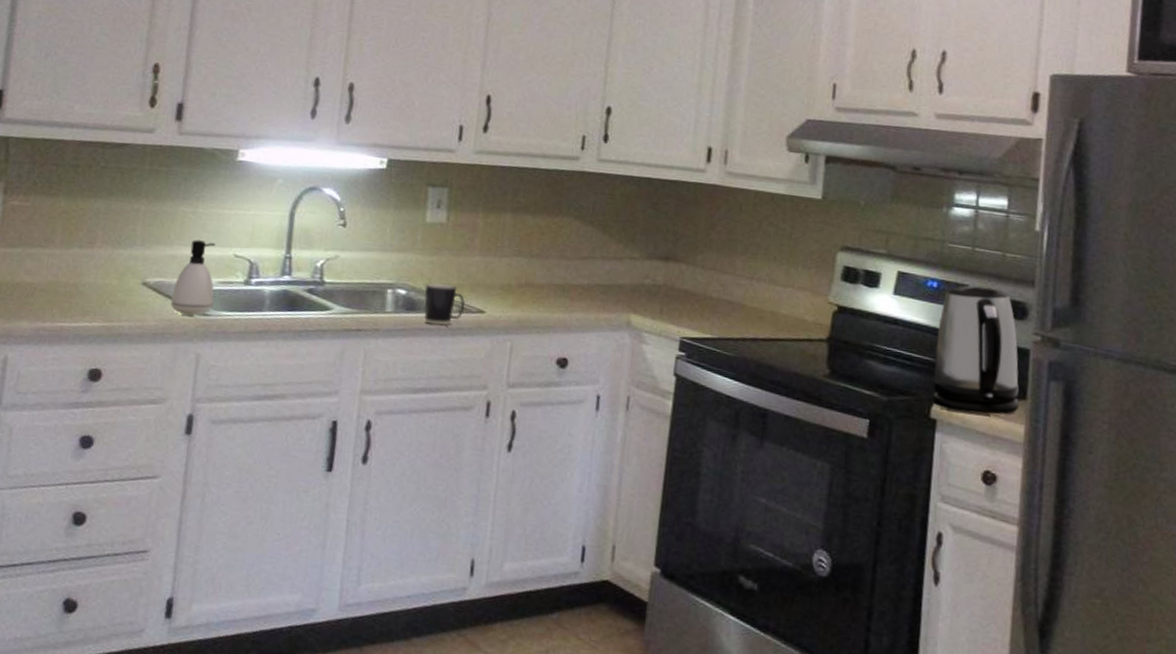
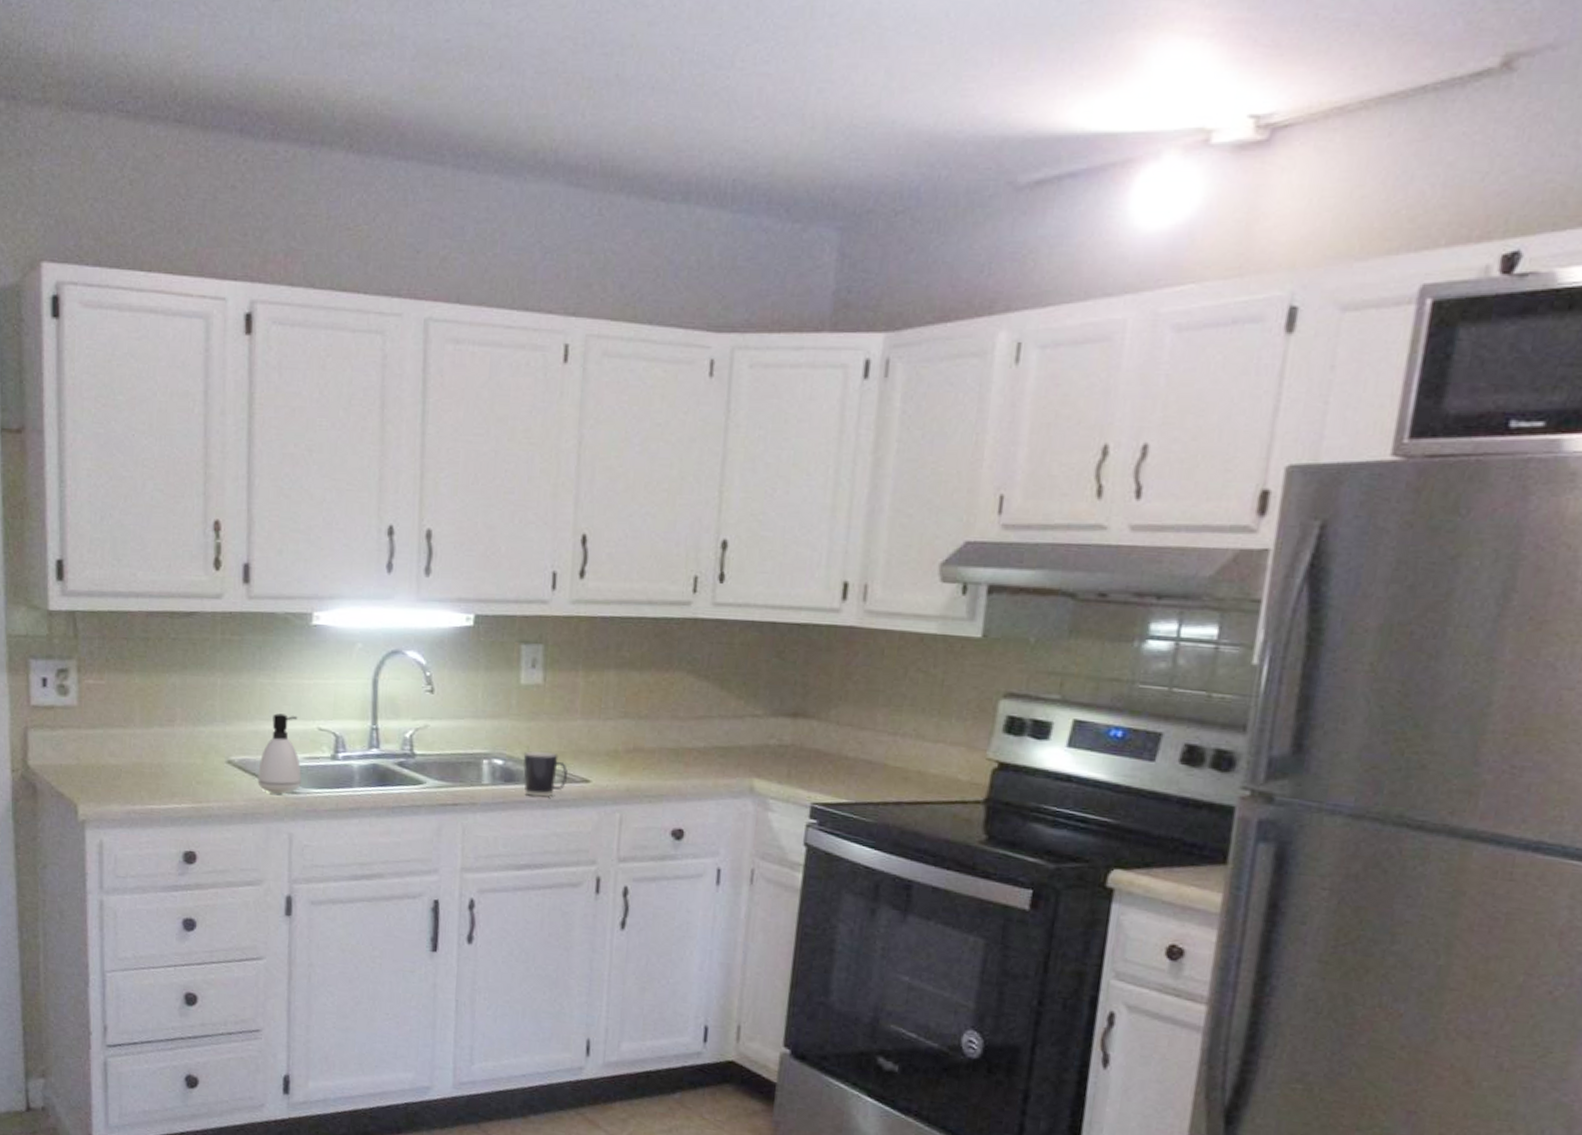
kettle: present [933,285,1019,415] -> none [1110,732,1220,882]

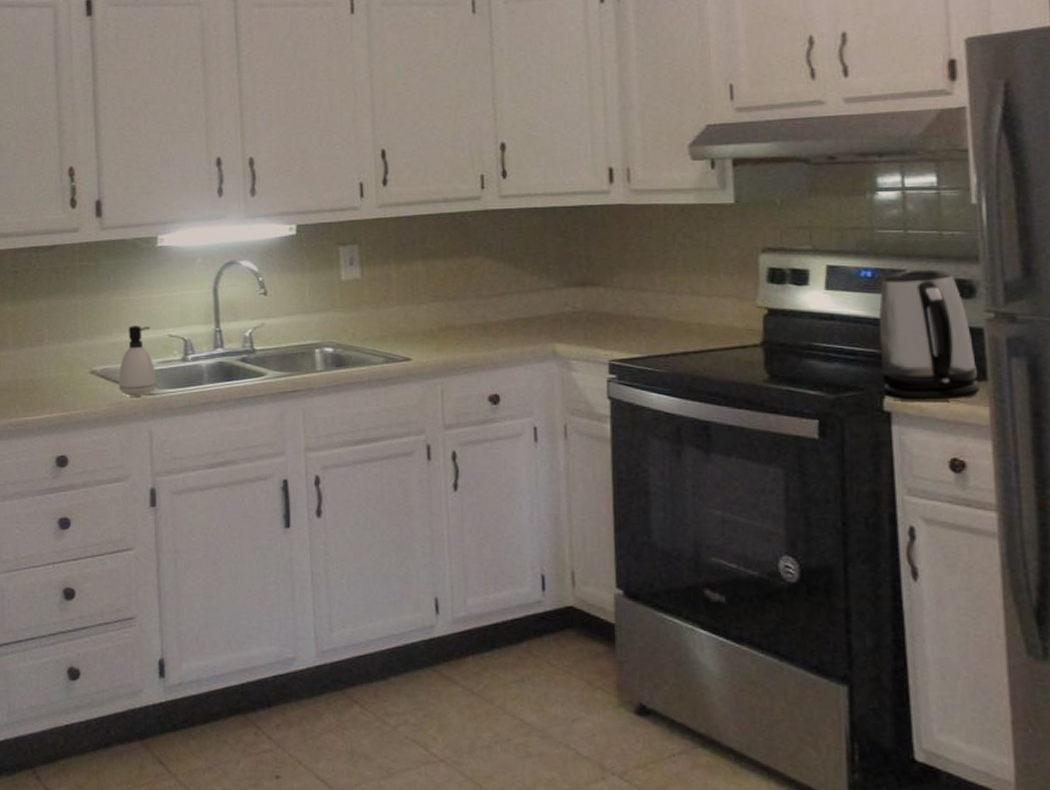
mug: present [522,751,568,797] -> none [350,336,392,377]
kettle: none [1110,732,1220,882] -> present [878,268,980,401]

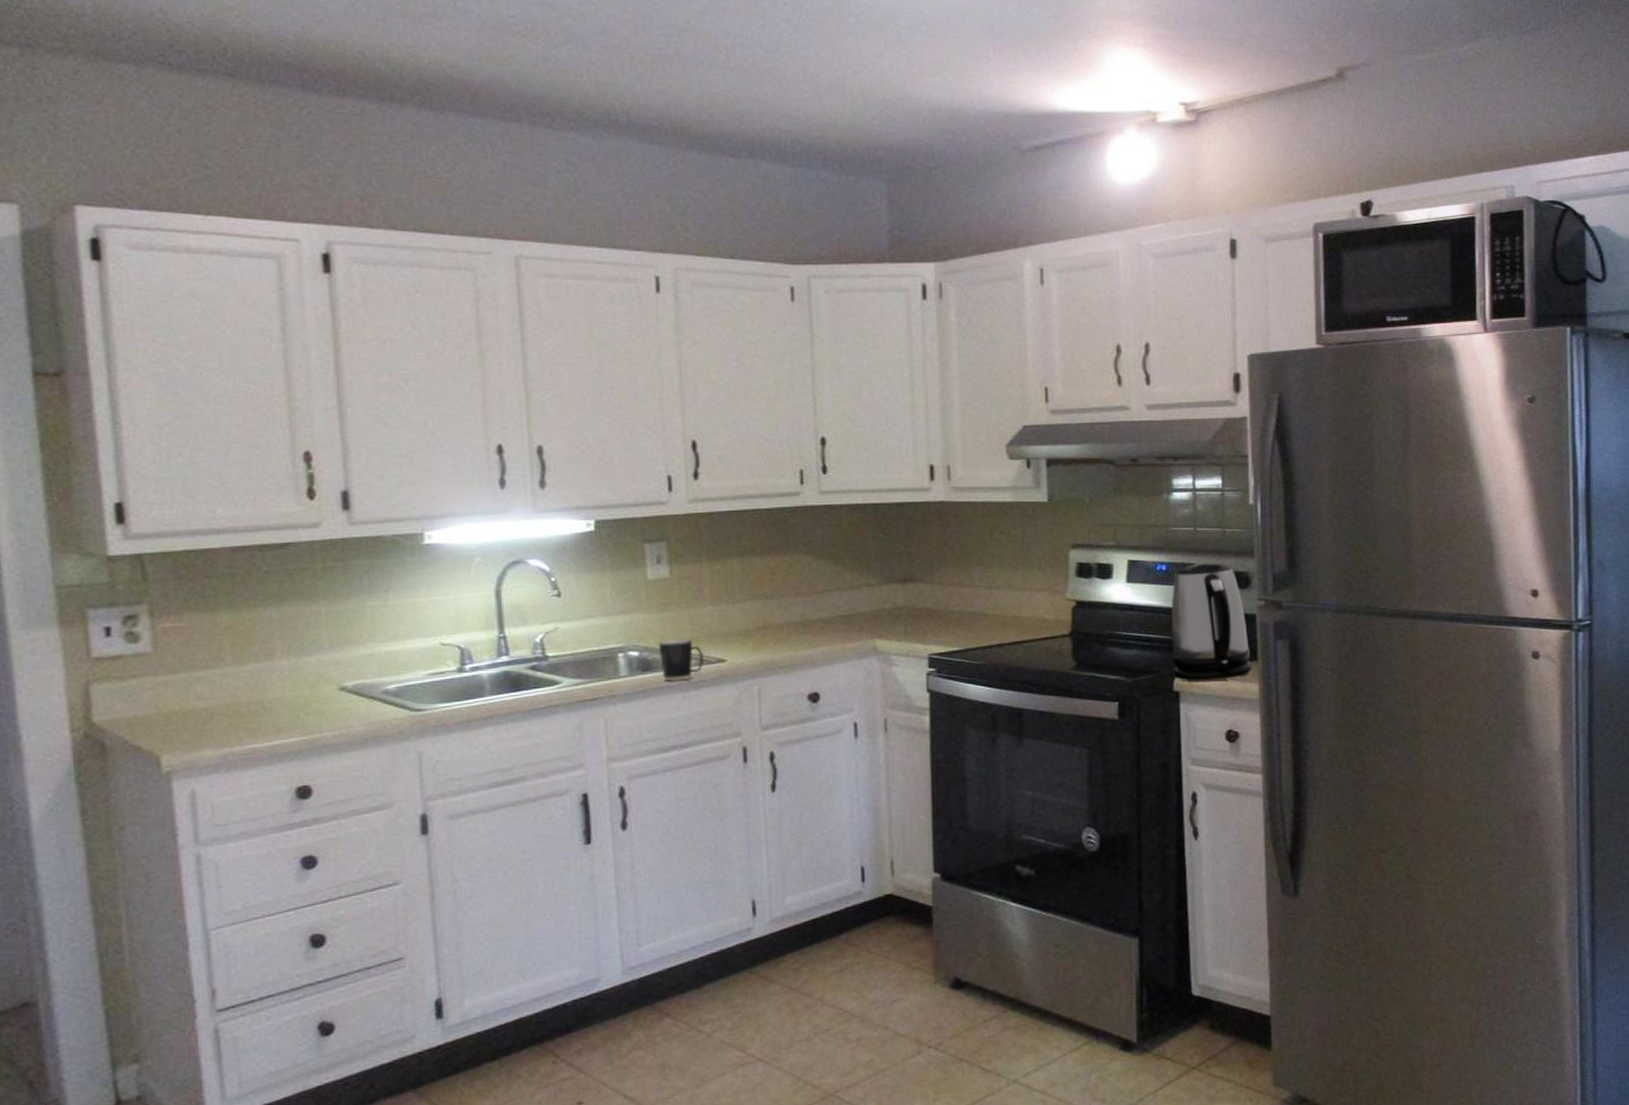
soap dispenser: present [118,325,157,397] -> none [376,634,426,714]
mug: none [350,336,392,377] -> present [658,638,705,681]

